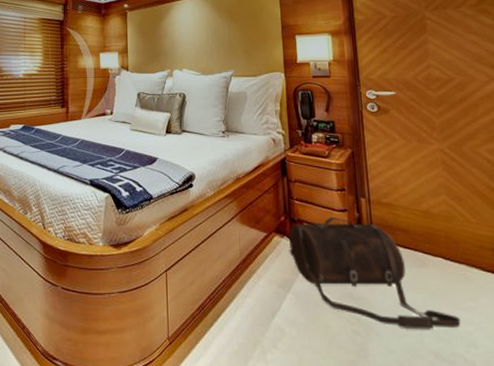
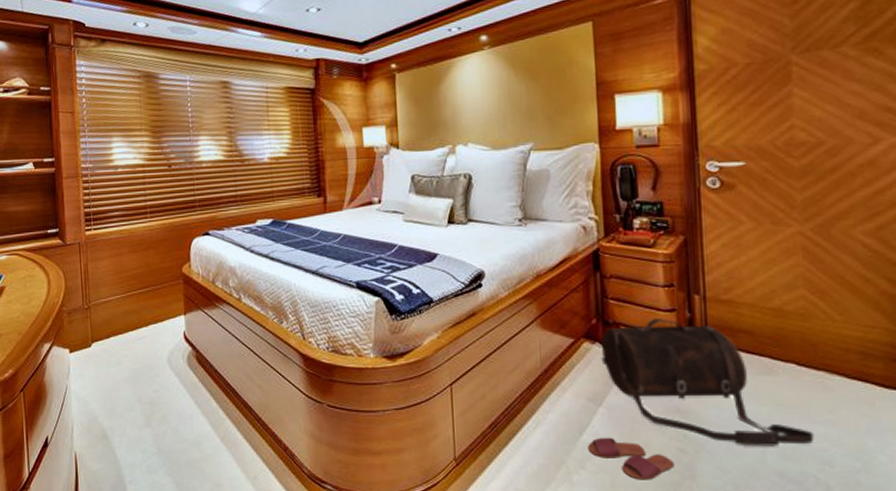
slippers: none [279,319,350,359] -> present [588,437,674,480]

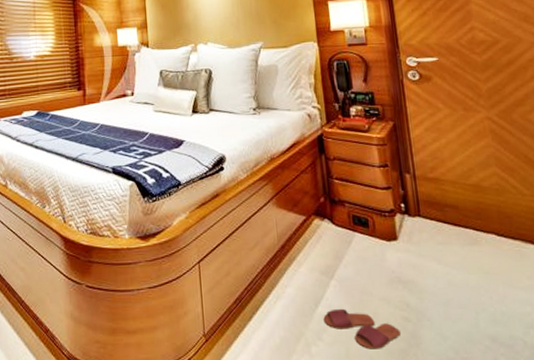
duffel bag: present [601,318,814,447] -> none [329,196,518,313]

